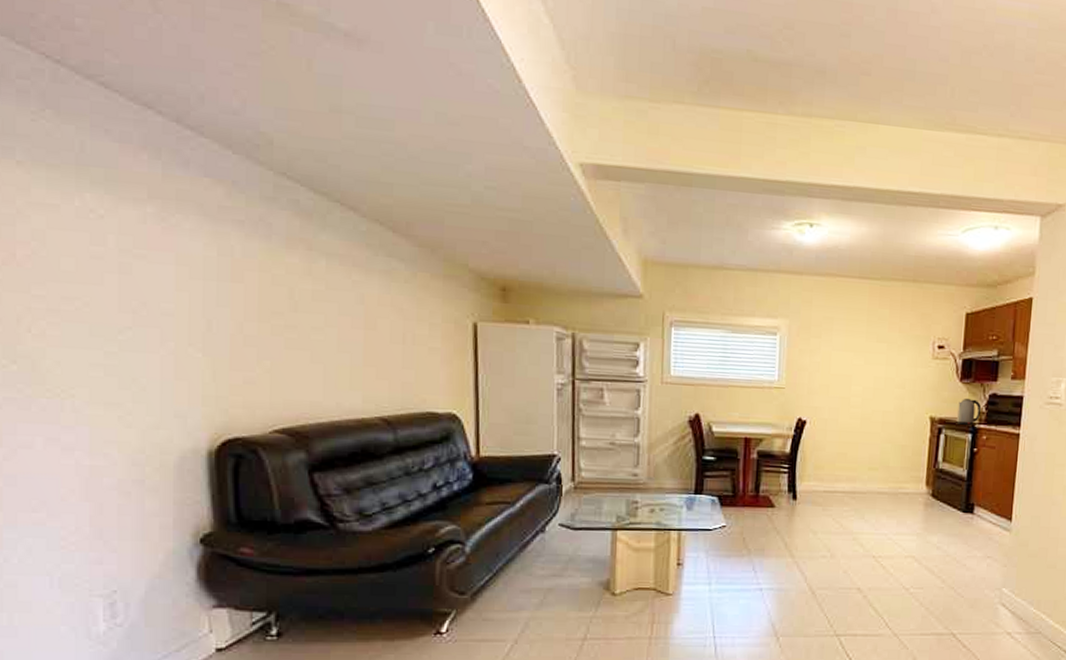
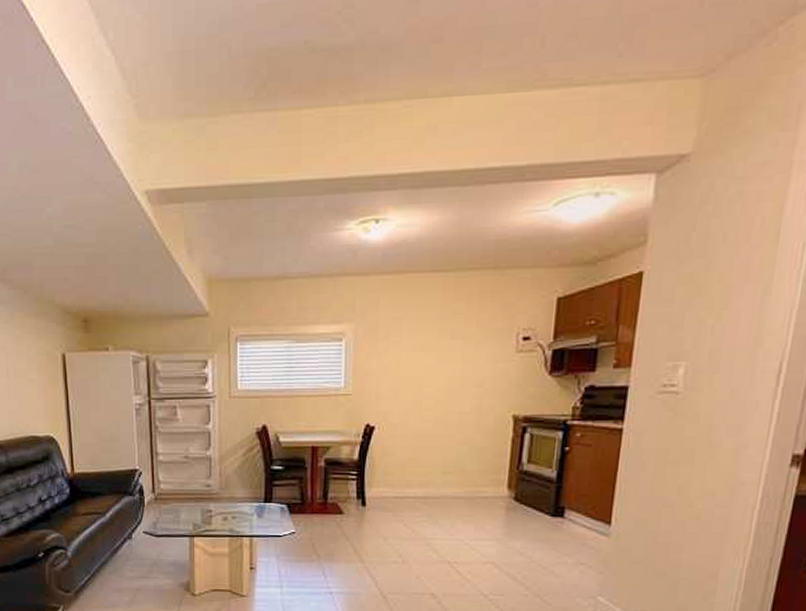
kettle: present [956,398,982,425] -> none [544,392,576,422]

